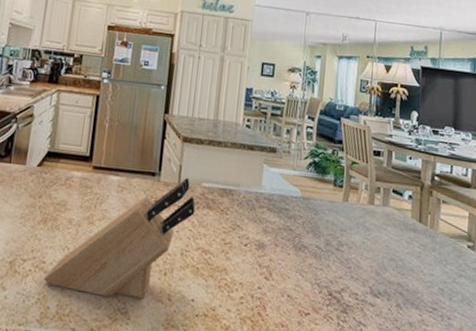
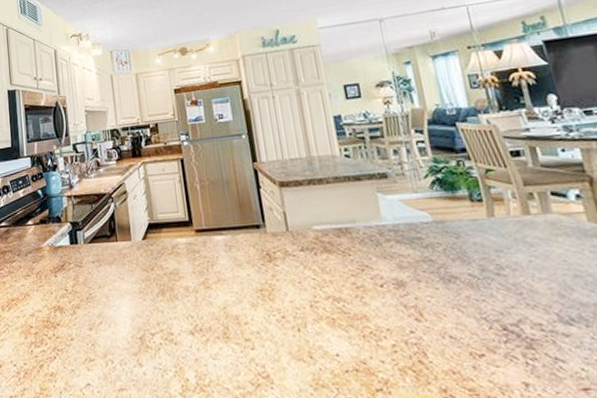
knife block: present [44,177,195,298] -> none [176,223,314,361]

